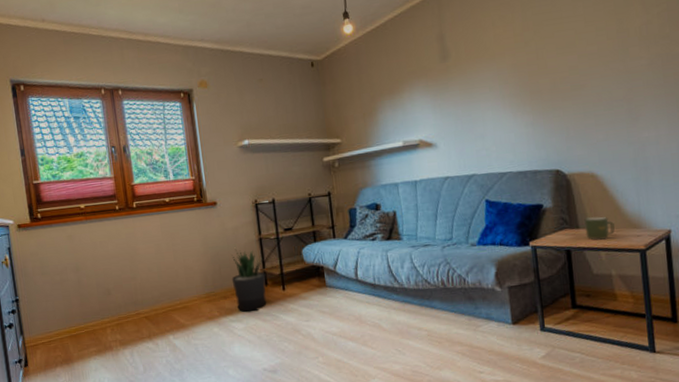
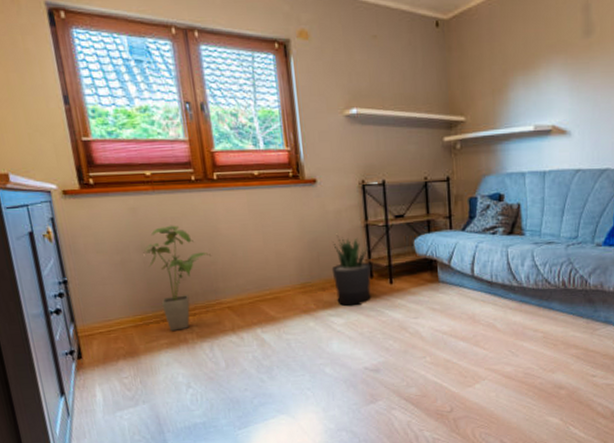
house plant: none [77,248,131,340] -> present [143,225,211,331]

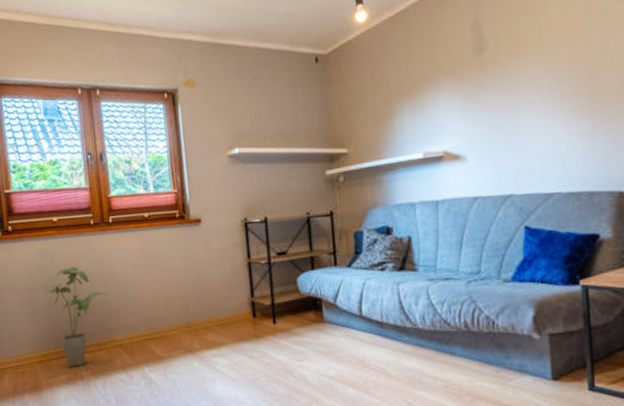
planter: present [331,235,372,306] -> none [215,273,255,346]

